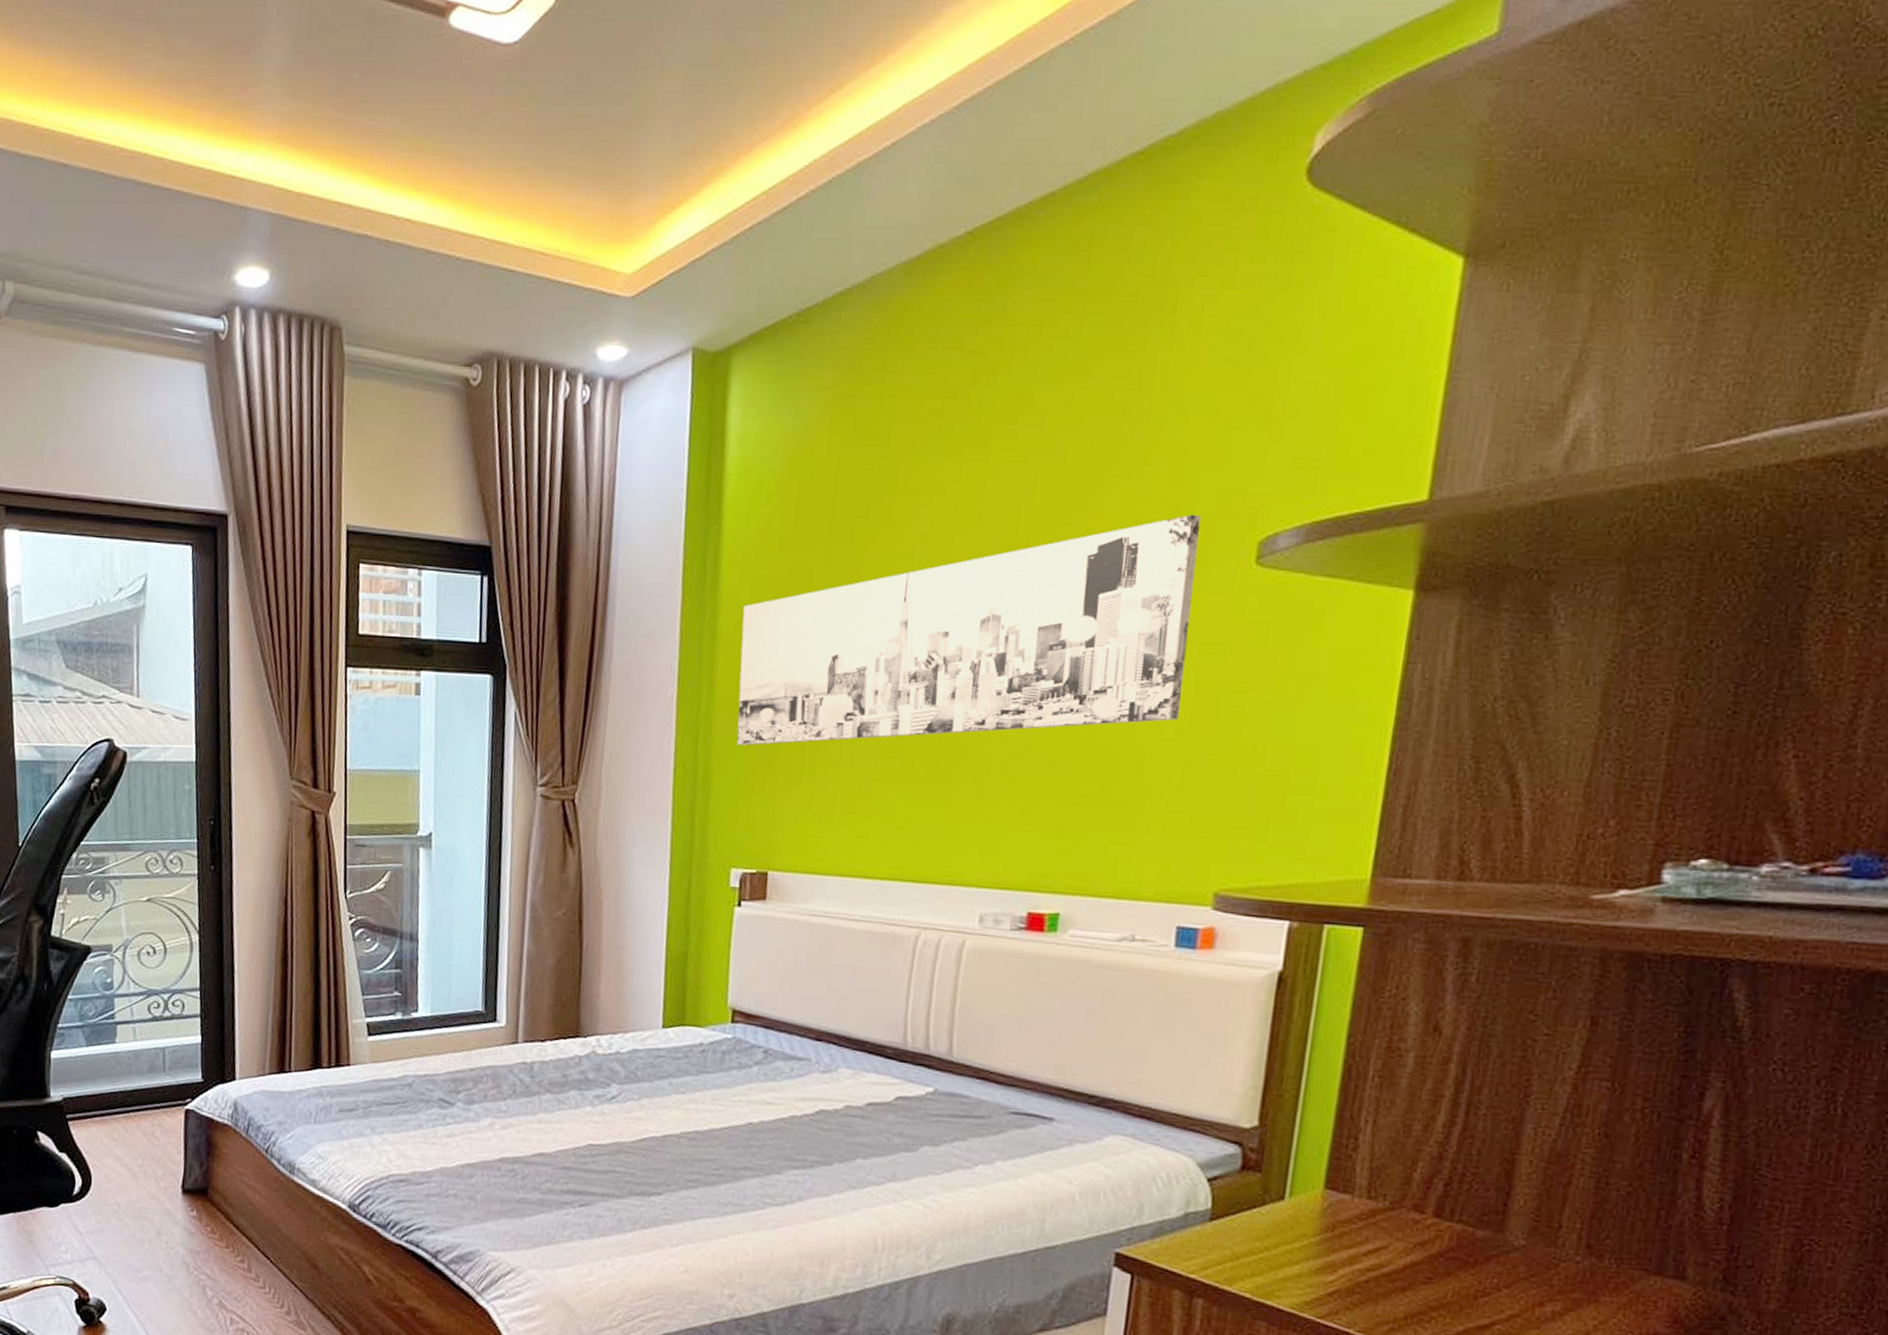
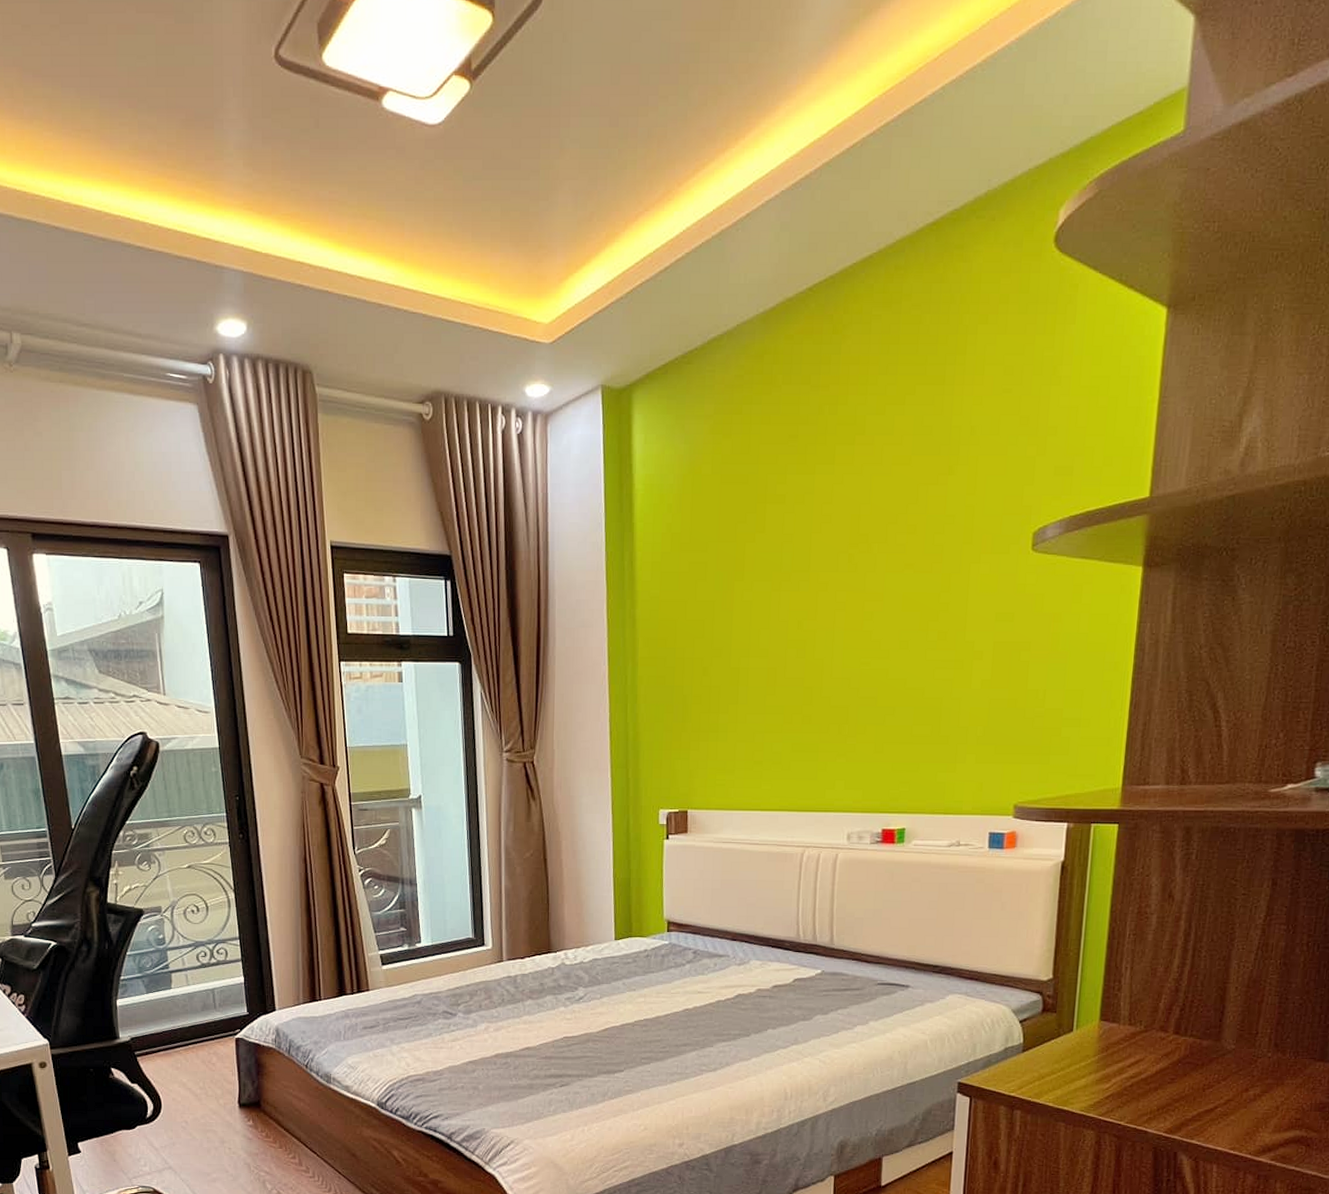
wall art: present [736,514,1201,746] -> none [655,513,991,711]

